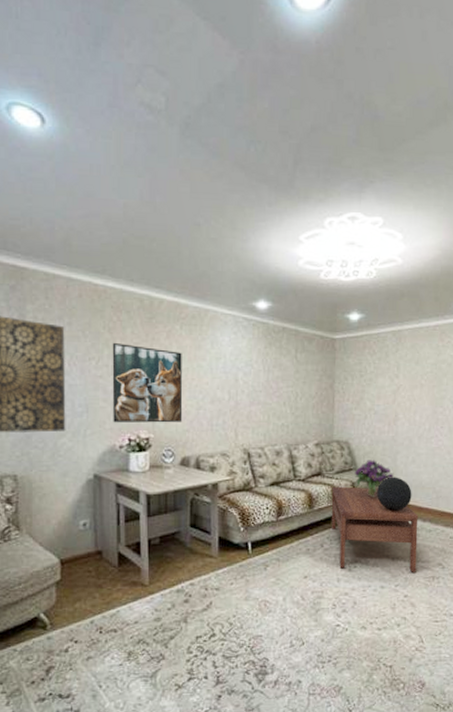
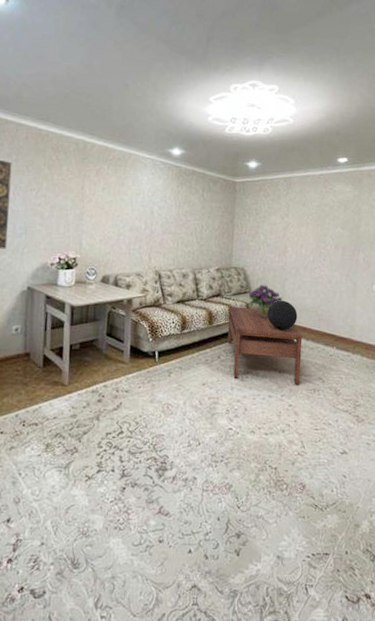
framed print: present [112,343,183,423] -> none [47,178,108,246]

